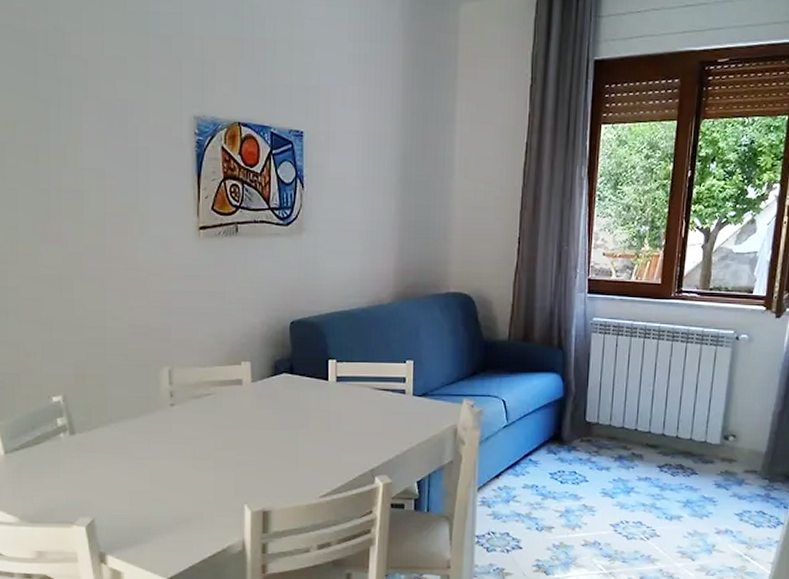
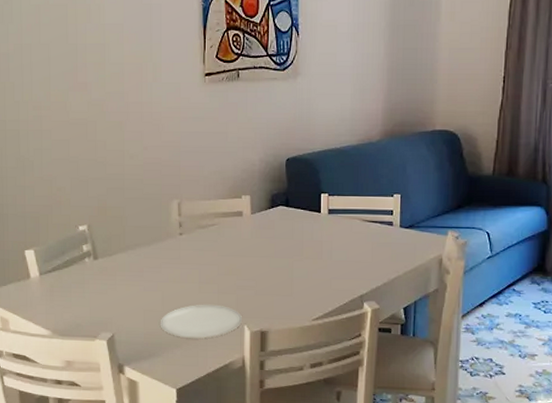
plate: none [148,482,241,522] -> present [160,304,242,339]

